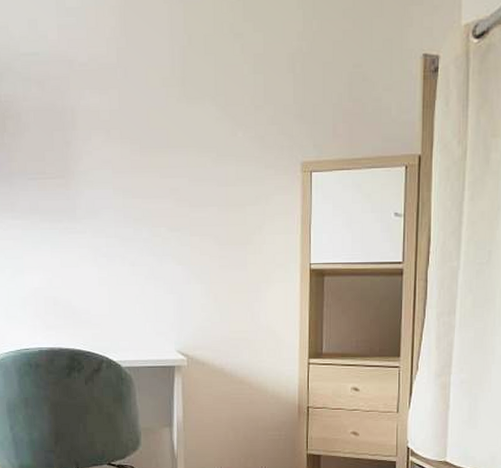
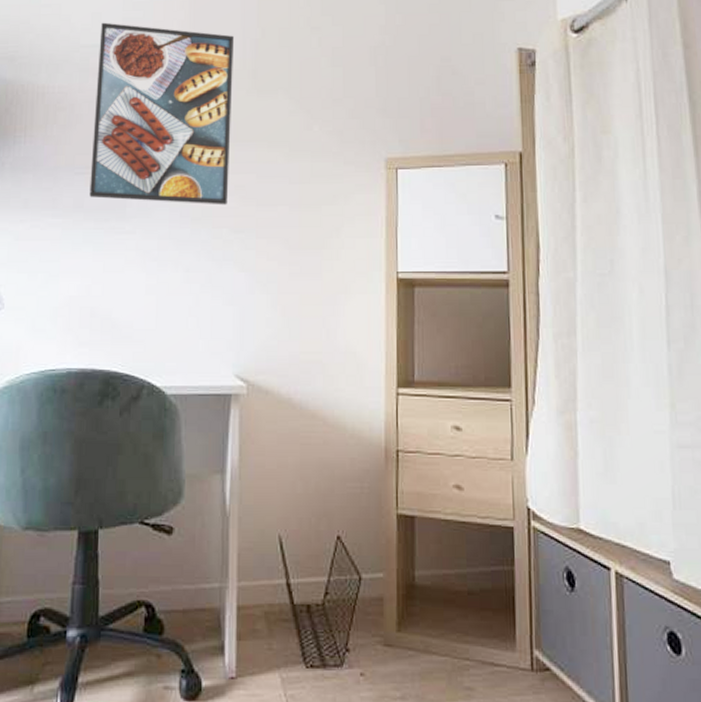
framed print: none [37,29,165,207] -> present [89,22,235,205]

